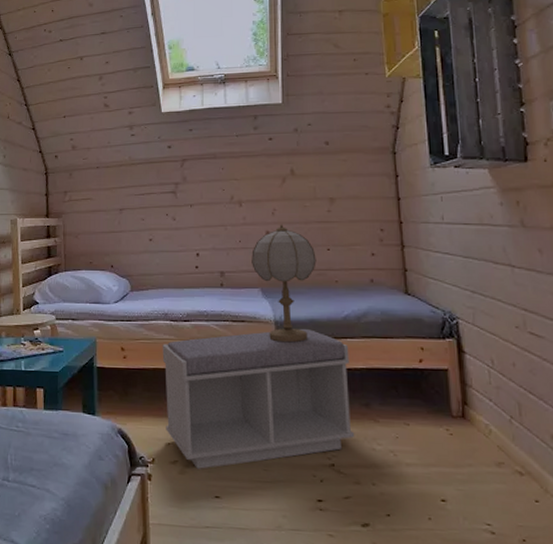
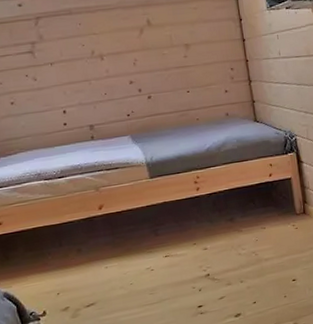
bench: present [162,329,355,469] -> none [39,165,224,309]
table lamp: present [251,224,317,343] -> none [118,73,179,182]

